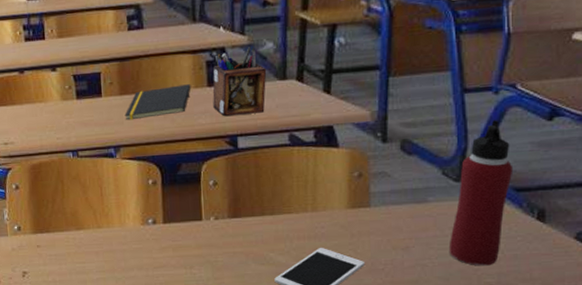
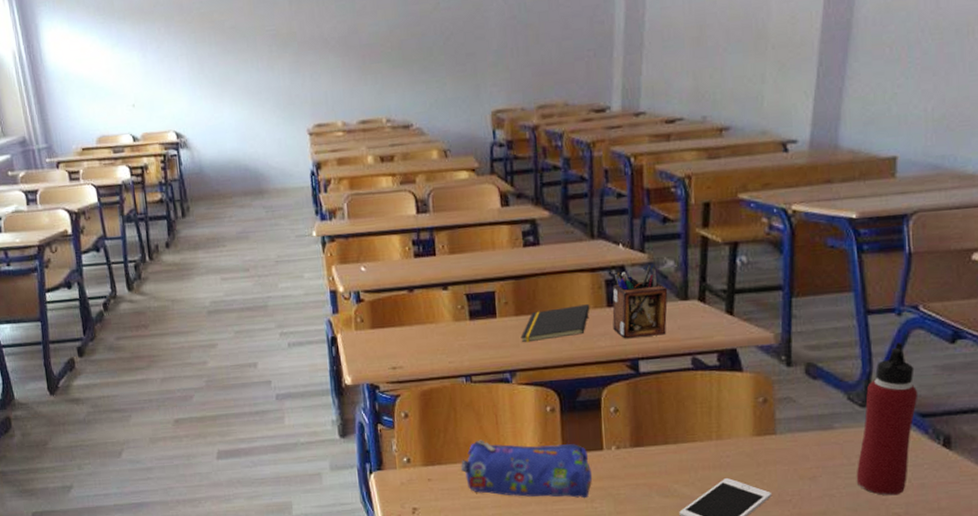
pencil case: none [68,210,191,265] -> present [461,440,592,499]

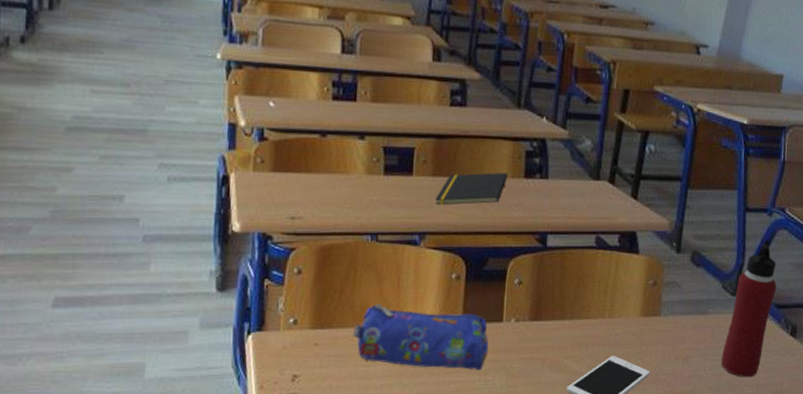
desk organizer: present [612,265,668,339] -> none [527,142,583,212]

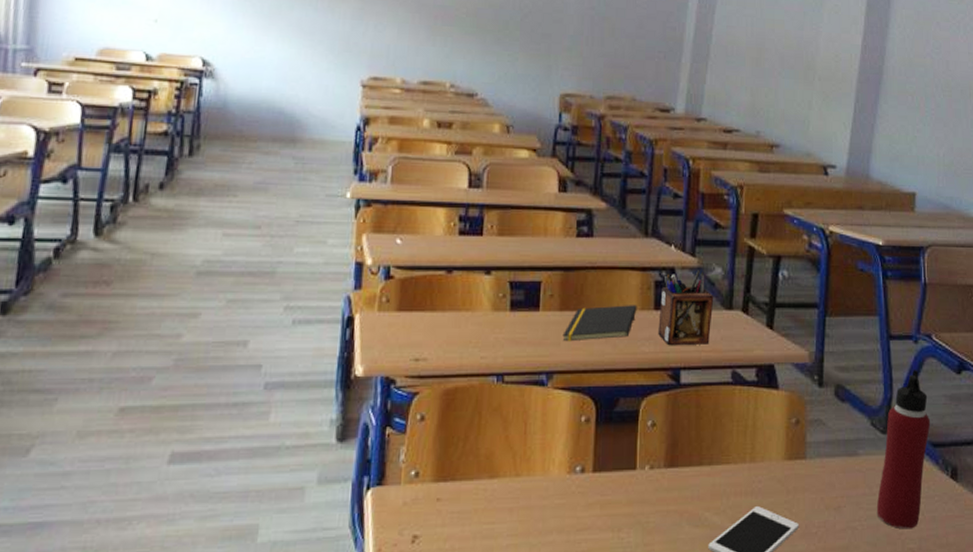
pencil case: present [353,304,488,371] -> none [477,452,621,527]
desk organizer: none [527,142,583,212] -> present [658,270,714,346]

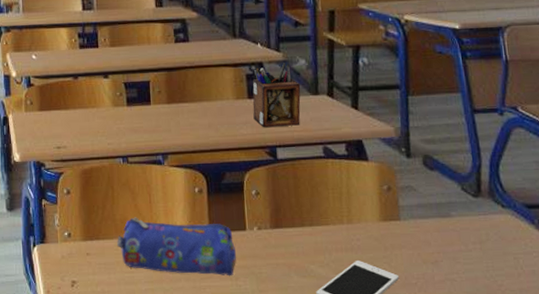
pencil case: none [477,452,621,527] -> present [117,217,236,276]
notepad: present [562,305,637,342] -> none [172,95,233,129]
water bottle: present [876,370,931,530] -> none [473,139,523,282]

